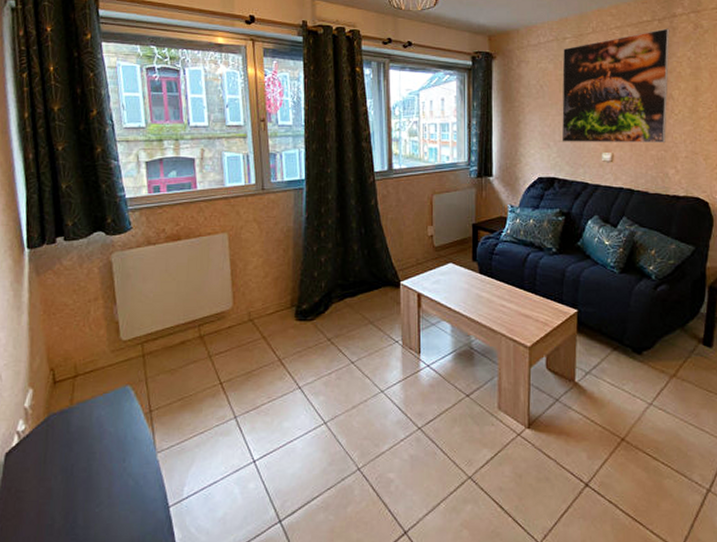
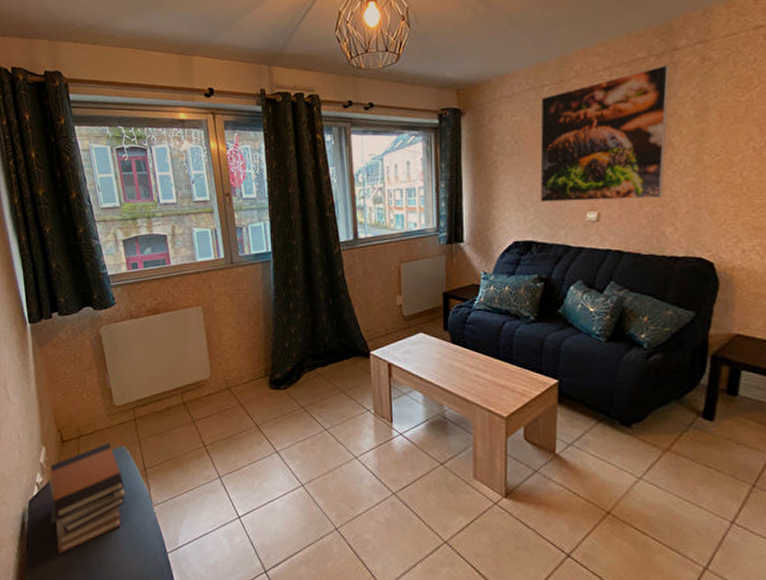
book stack: none [30,382,127,515] -> present [49,442,127,554]

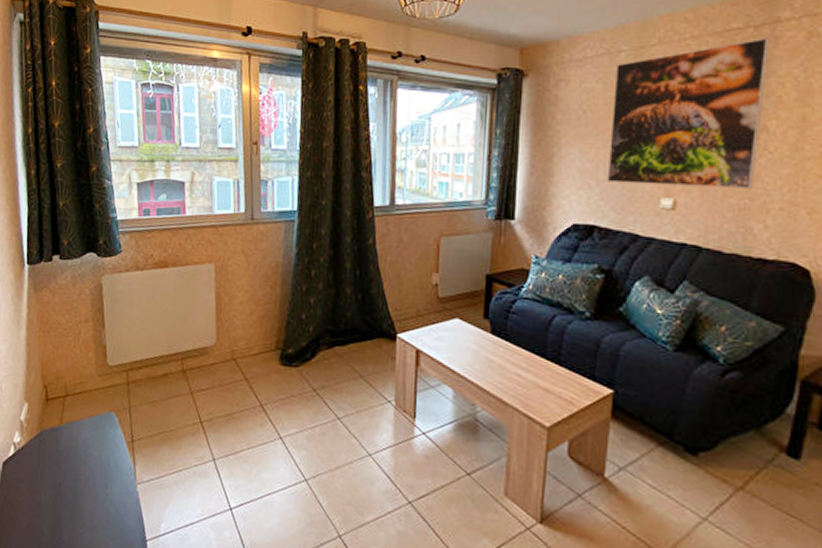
book stack: present [49,442,127,554] -> none [24,406,110,526]

